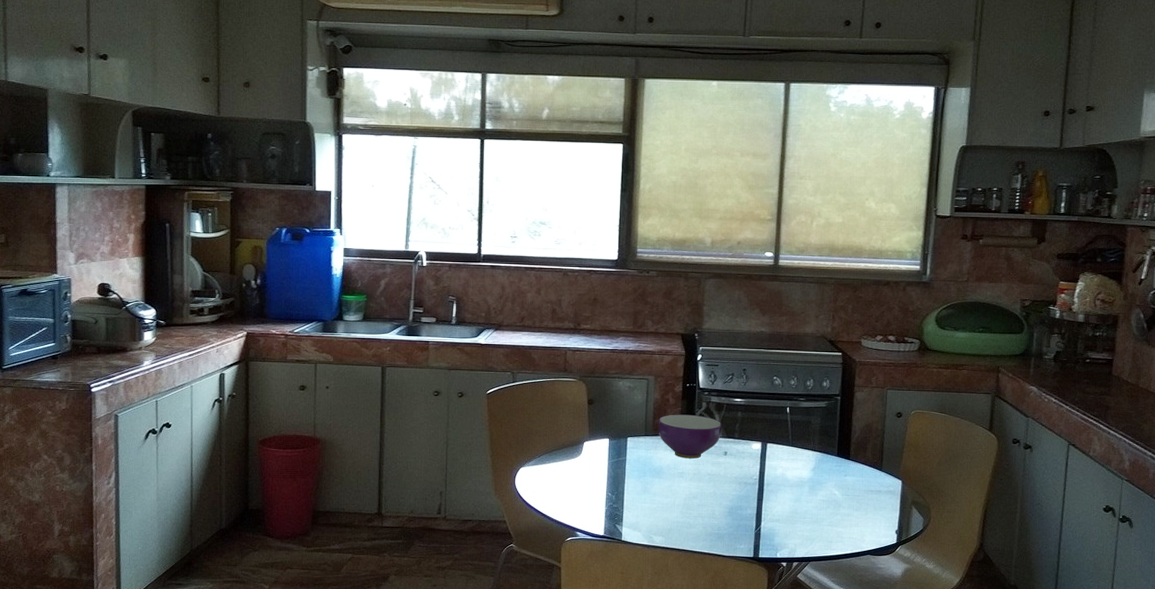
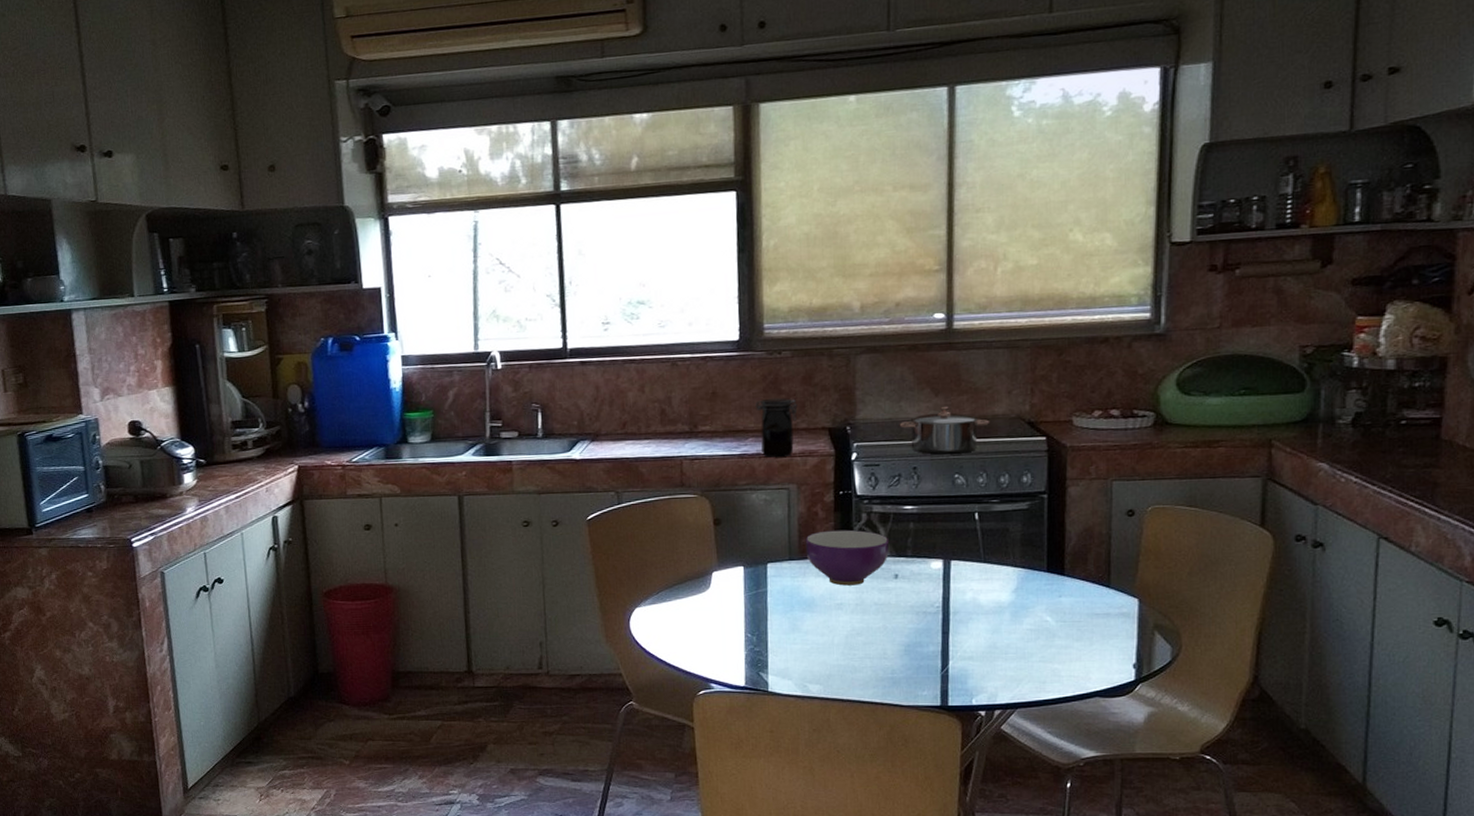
jar: none [627,307,659,354] -> present [755,397,798,457]
cooking pot: none [734,323,802,361] -> present [899,406,990,455]

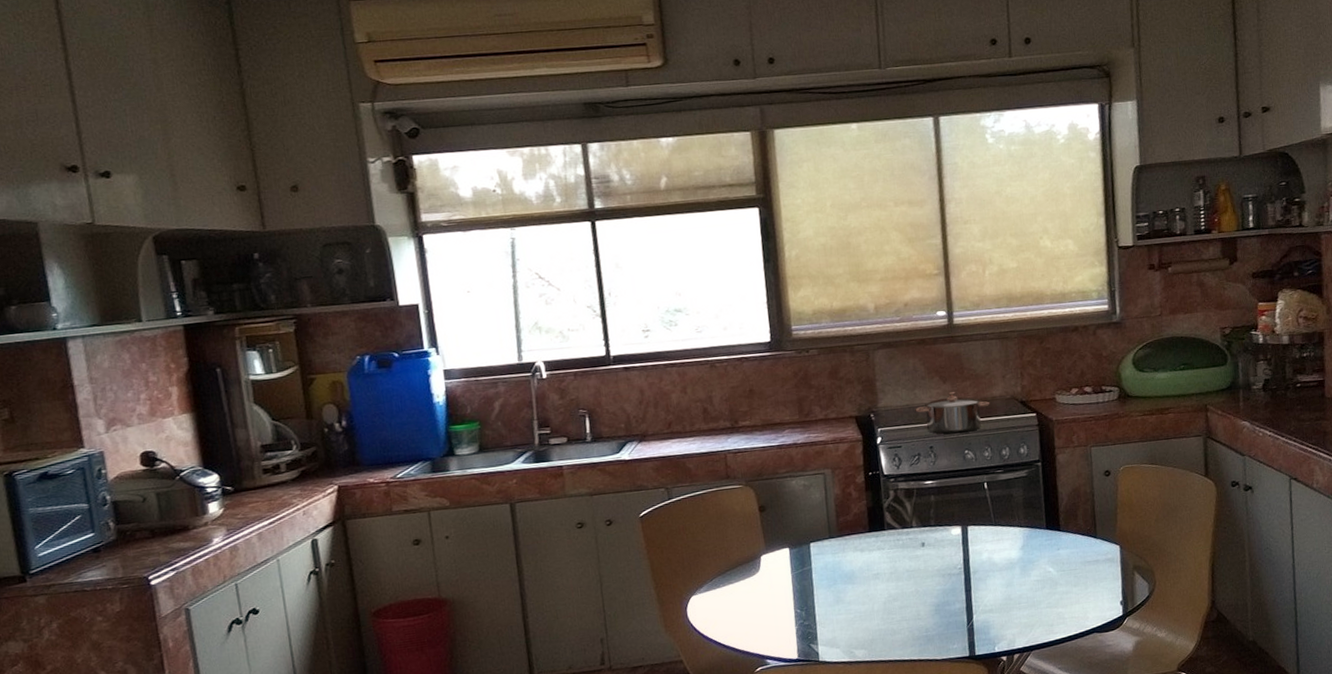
jar: present [755,397,798,457] -> none [789,391,827,446]
bowl: present [805,529,890,586] -> none [842,506,915,558]

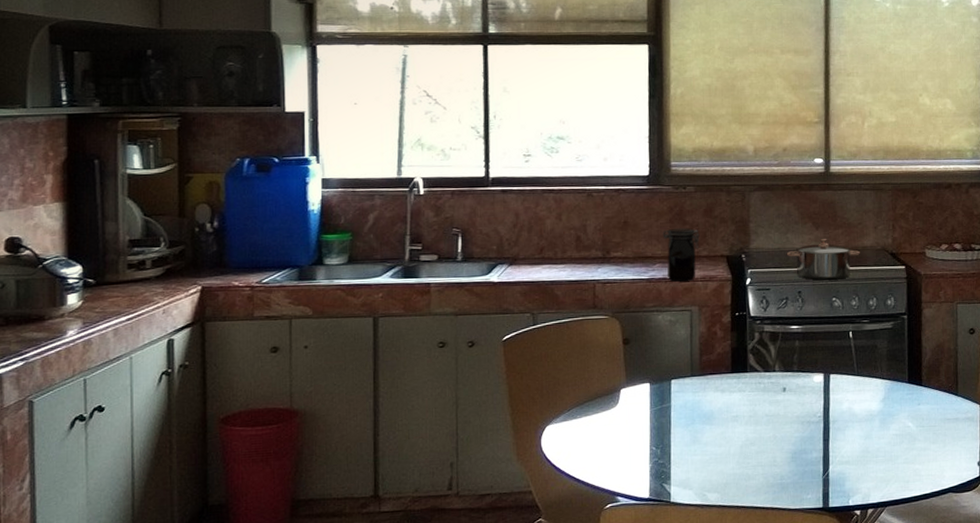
jar: none [789,391,827,446] -> present [663,227,700,282]

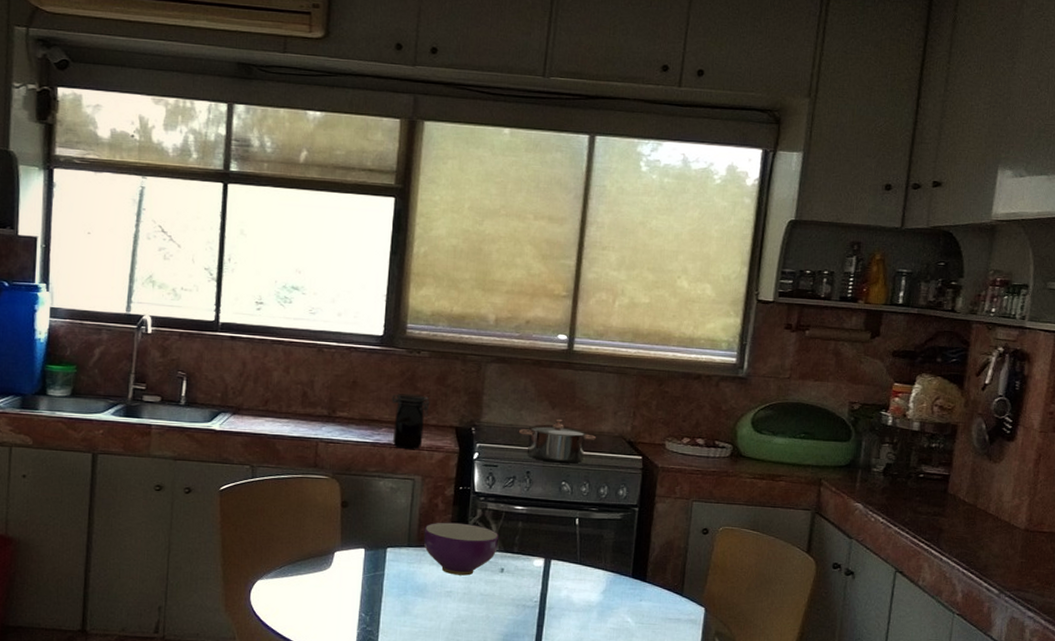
bowl: none [705,347,779,399] -> present [423,522,500,576]

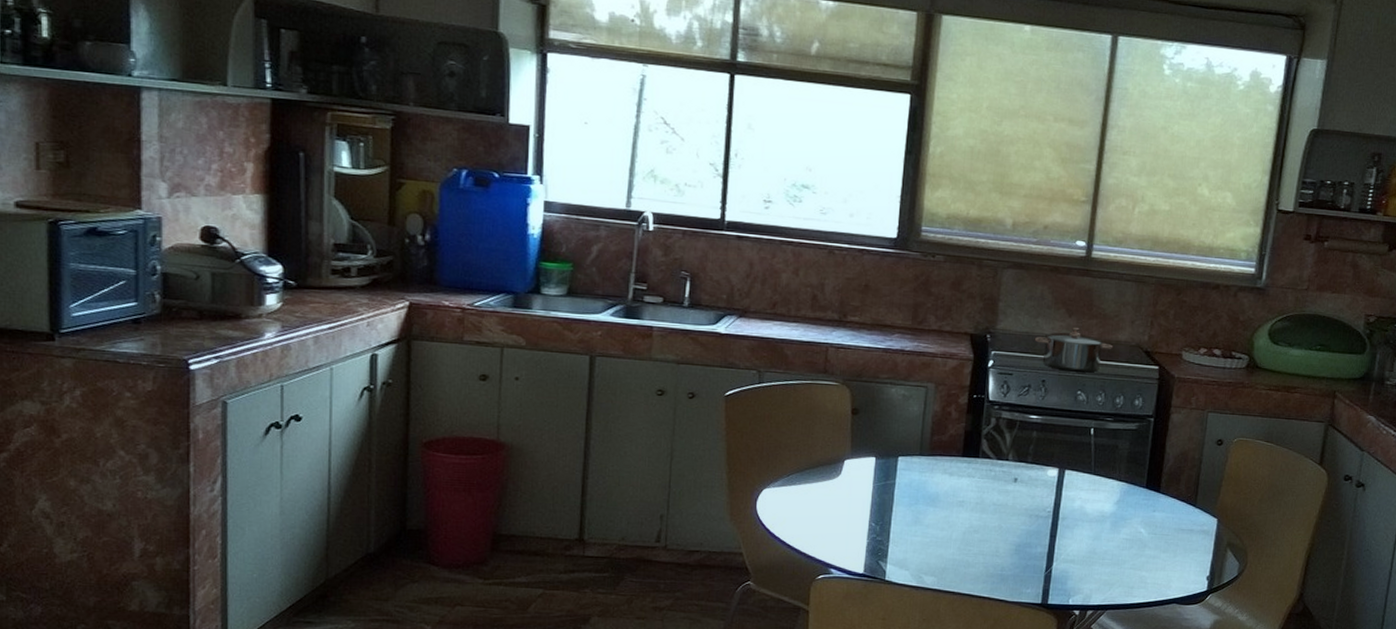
jar: present [391,393,430,449] -> none [905,297,944,356]
bowl: present [423,522,500,576] -> none [936,430,1014,485]

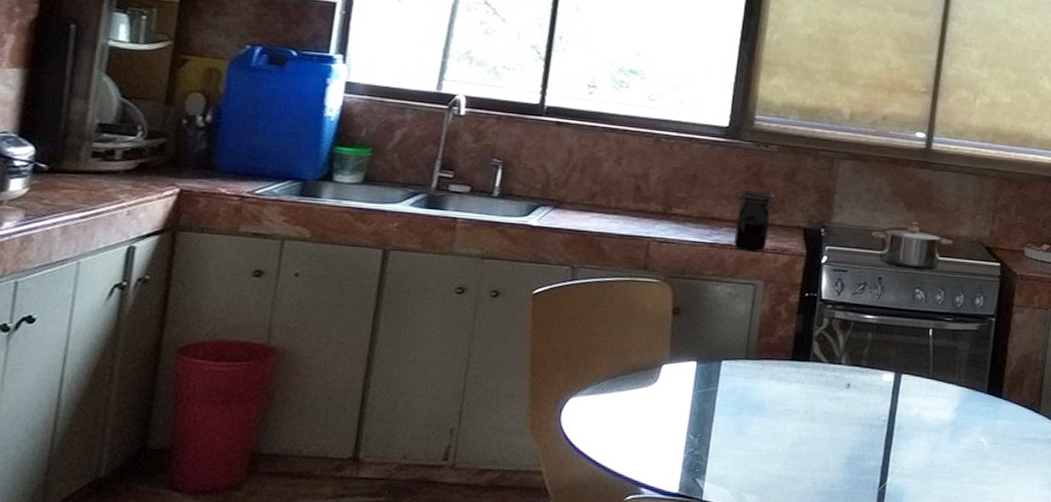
jar: none [905,297,944,356] -> present [734,189,777,251]

